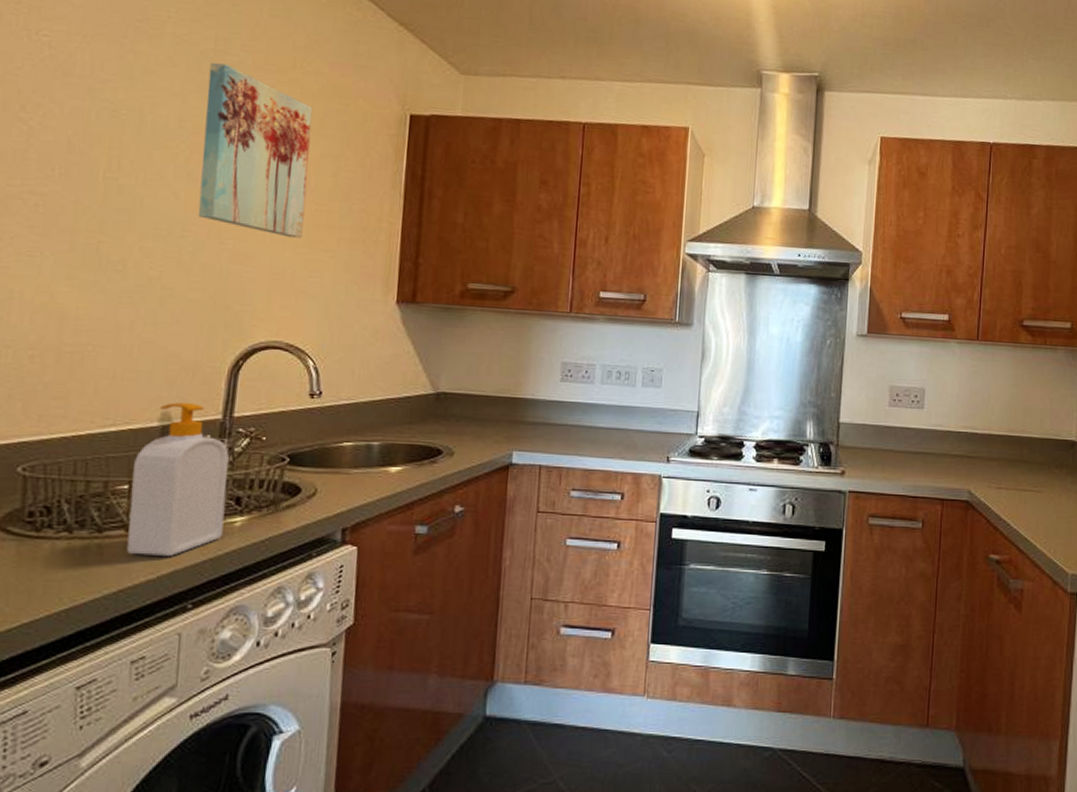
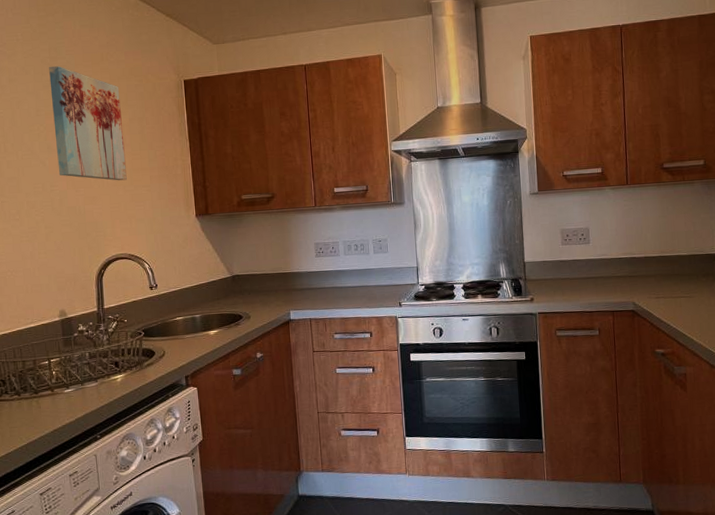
soap bottle: present [126,402,229,556] -> none [49,302,111,406]

